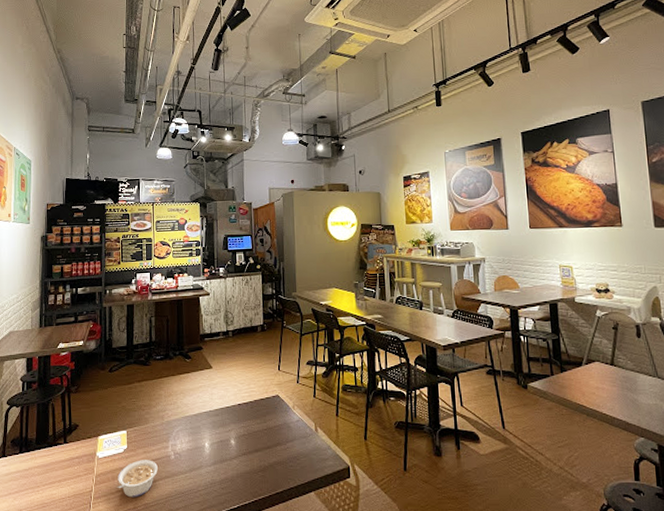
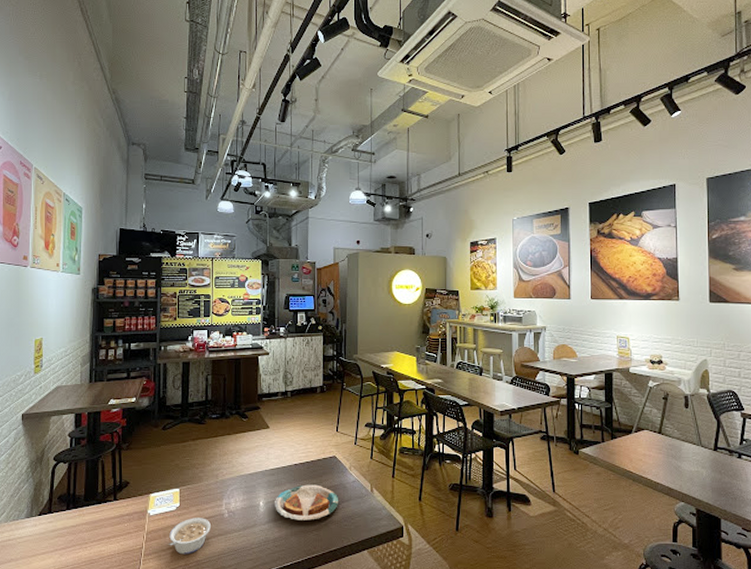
plate: none [219,424,283,461] -> present [274,484,338,520]

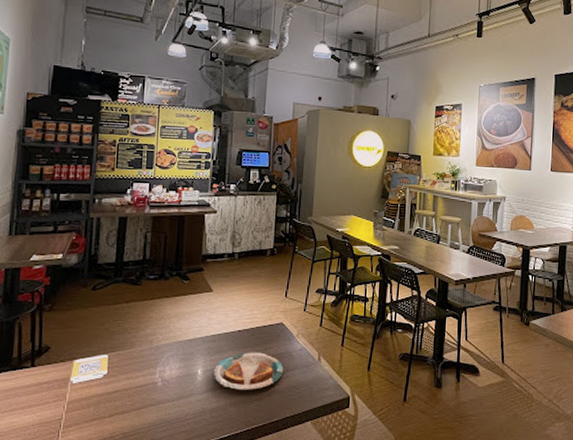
legume: present [168,518,211,555] -> none [92,386,142,426]

